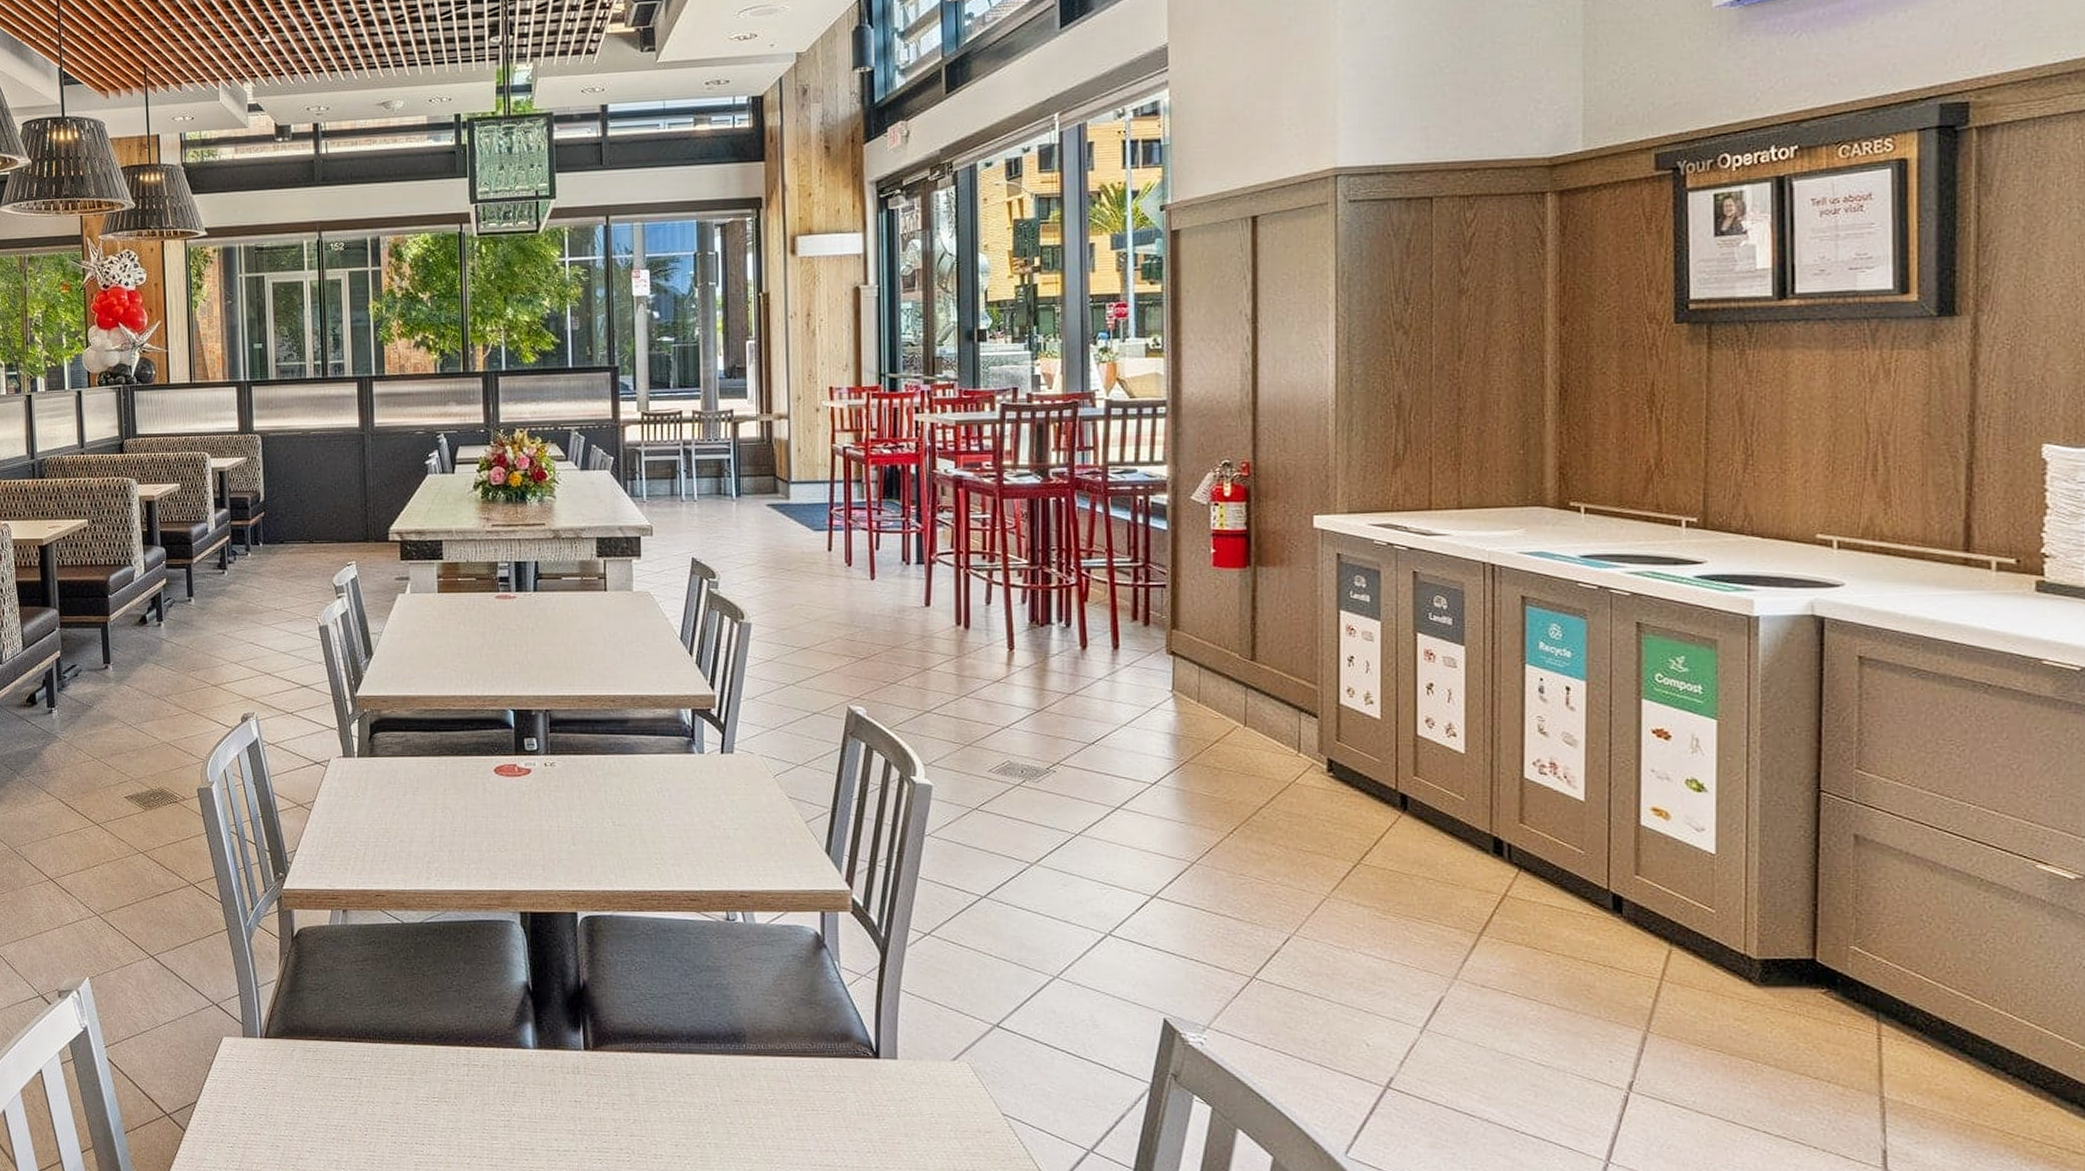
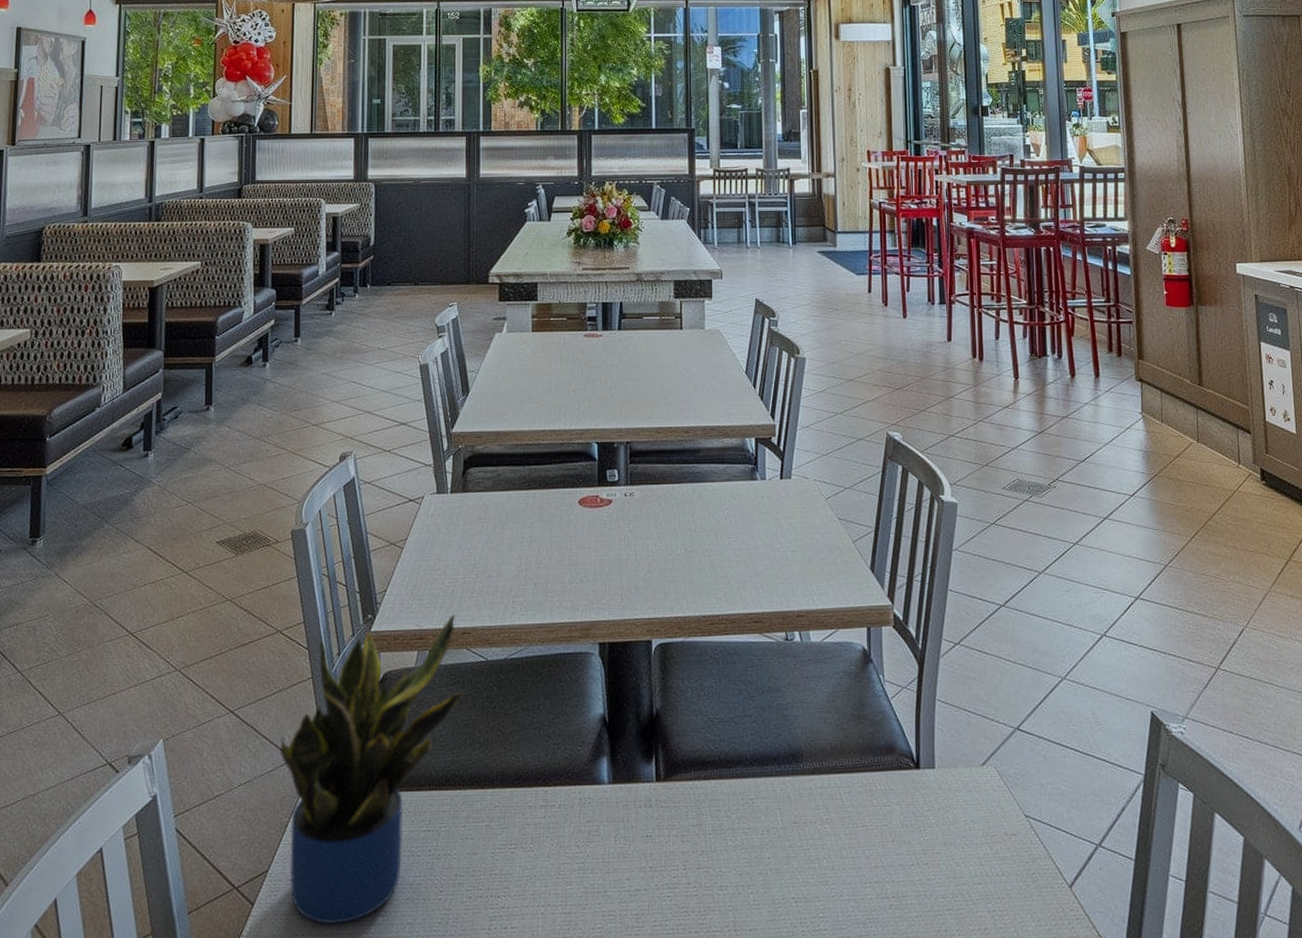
potted plant: none [200,876,380,1156] -> present [279,614,464,925]

